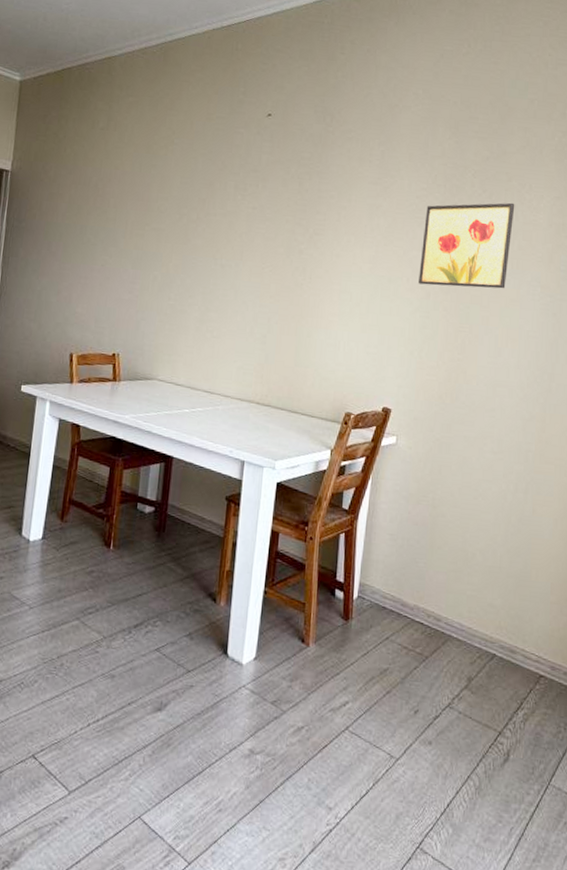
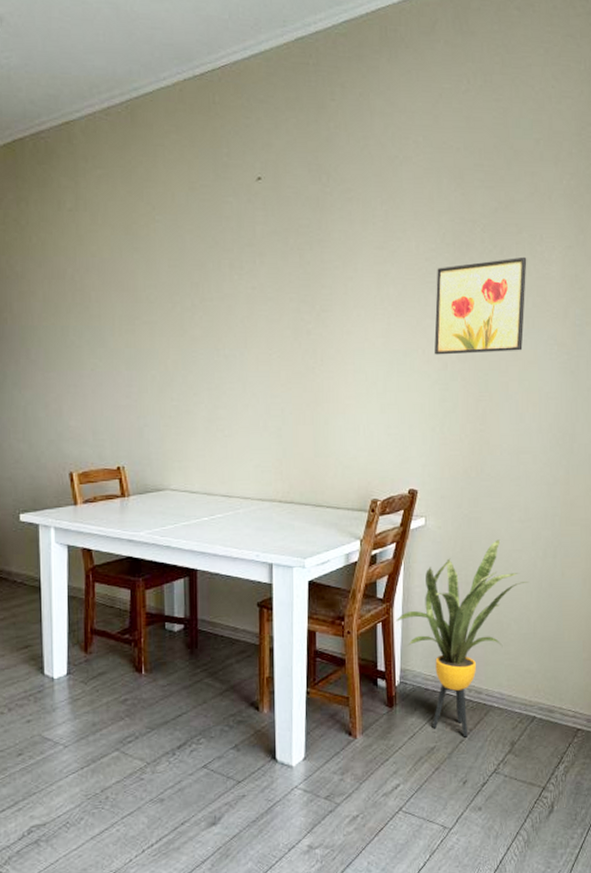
house plant: none [357,467,497,663] -> present [394,539,529,736]

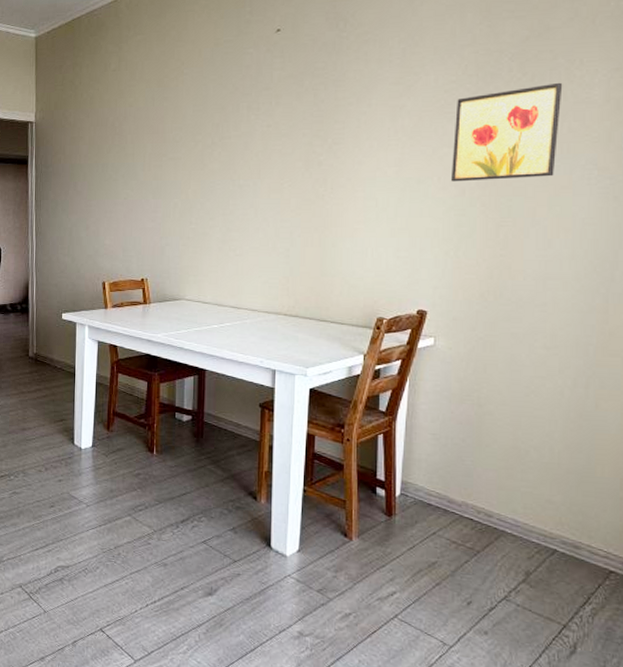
house plant: present [394,539,529,736] -> none [397,364,553,557]

